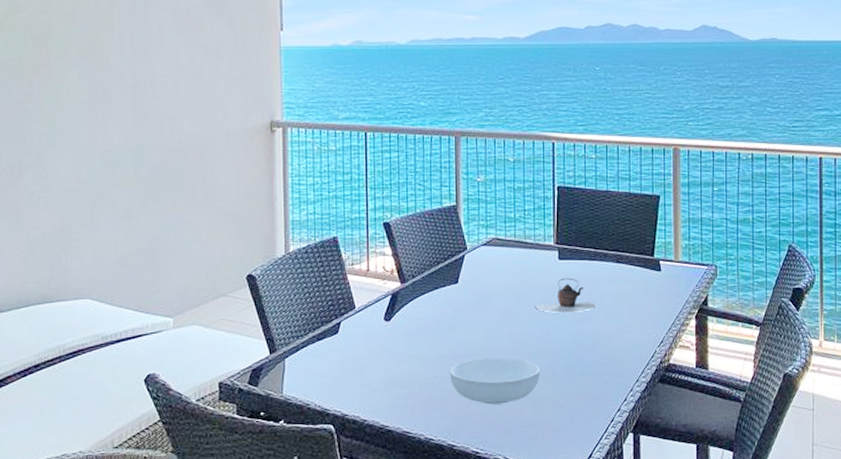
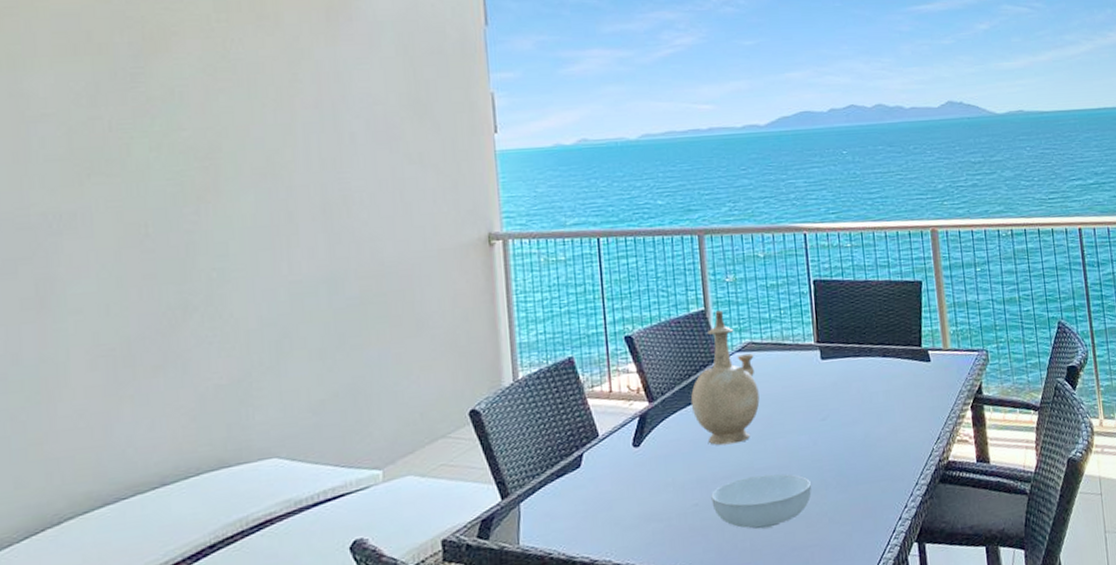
vase: none [437,207,499,328] -> present [690,310,760,446]
teapot: present [535,277,595,313] -> none [799,378,865,419]

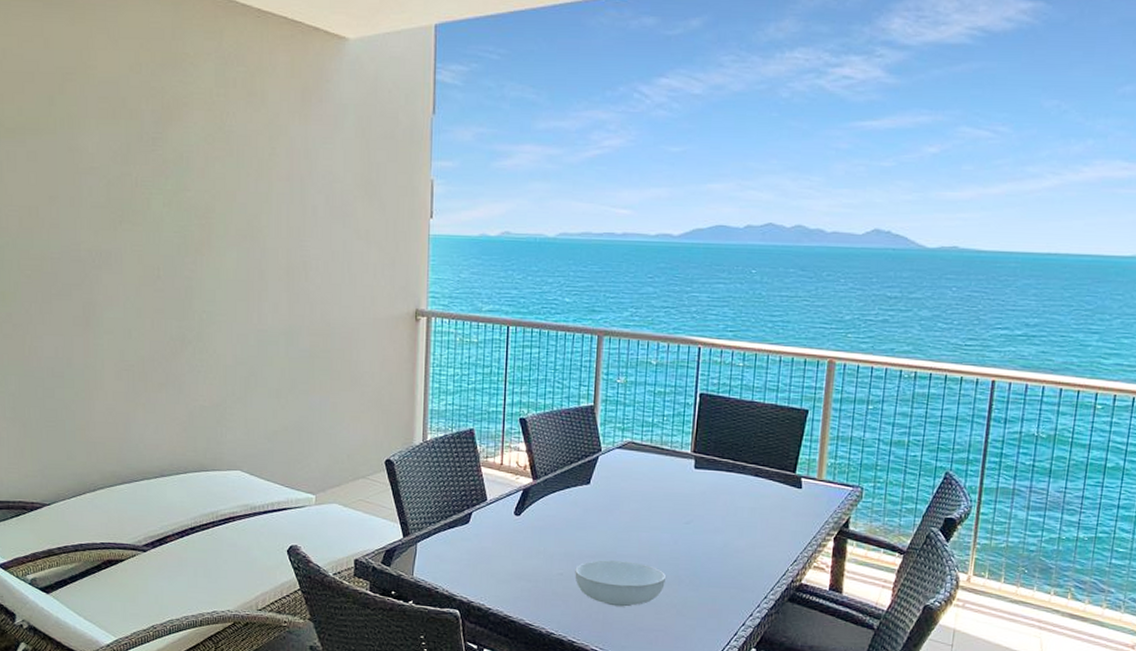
vase: present [690,310,760,446] -> none [569,408,632,529]

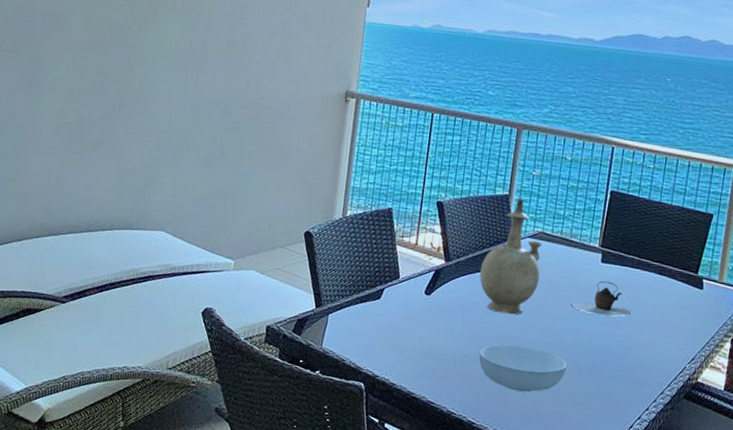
vase: none [569,408,632,529] -> present [479,197,542,315]
teapot: none [666,487,729,523] -> present [571,280,631,317]

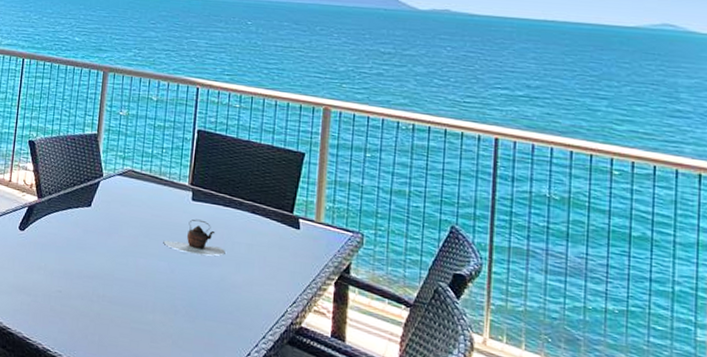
vase: present [479,197,542,315] -> none [71,137,132,252]
serving bowl: present [479,344,568,392] -> none [73,281,163,332]

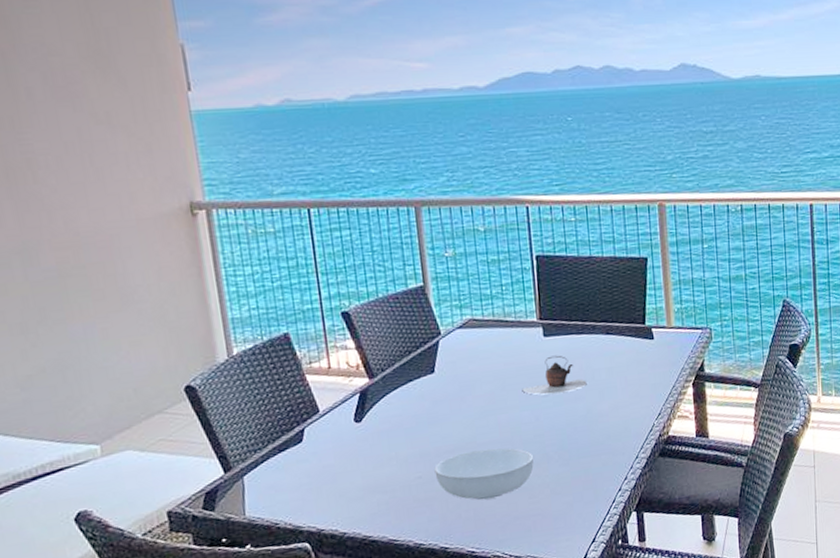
serving bowl: none [73,281,163,332] -> present [434,448,534,501]

